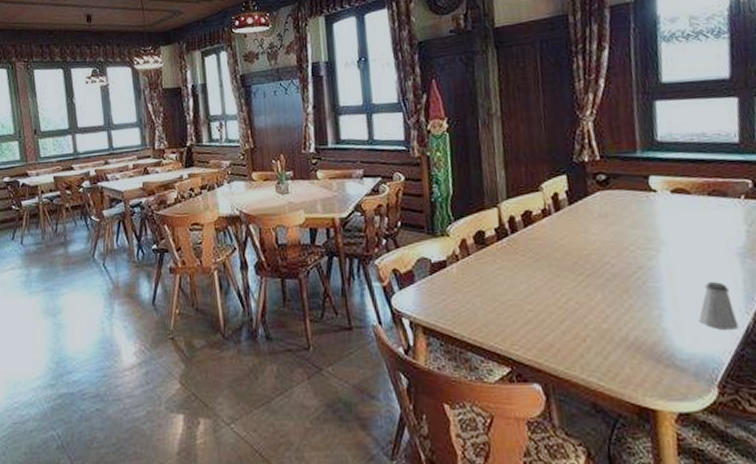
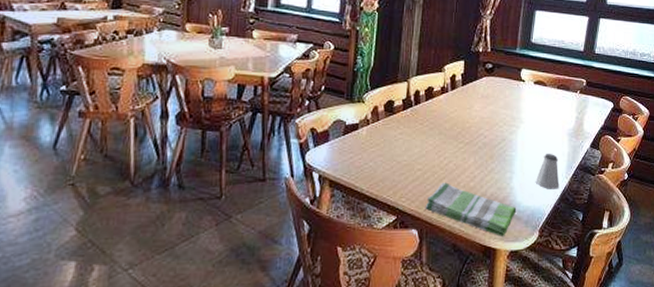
dish towel: none [545,325,677,394] -> present [425,182,517,237]

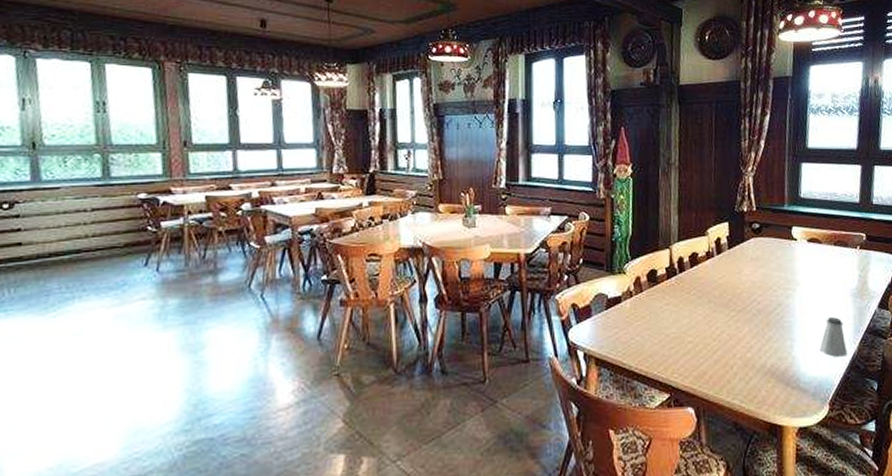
dish towel: present [425,182,517,237] -> none [700,354,802,412]

